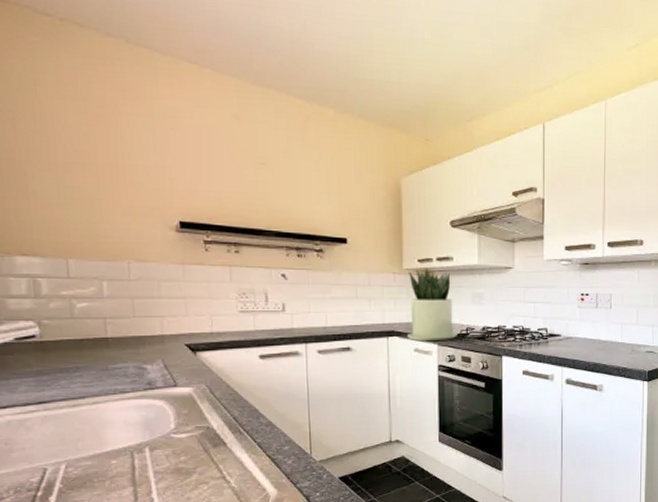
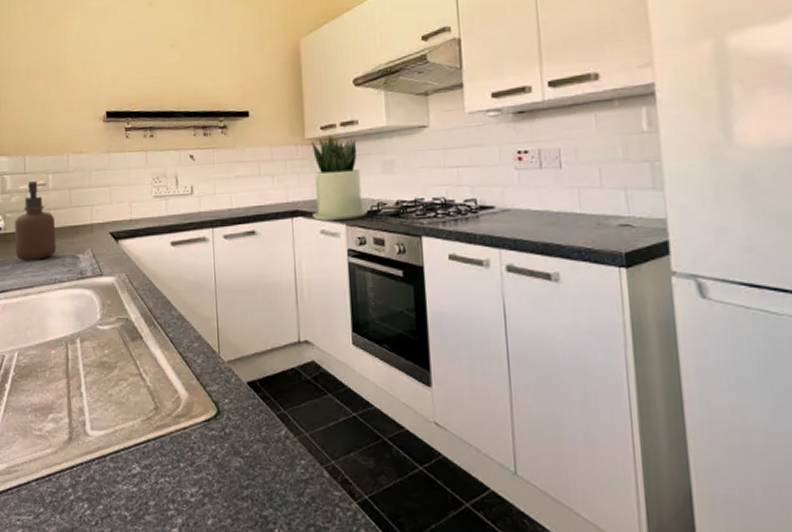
soap dispenser: none [54,287,116,372] -> present [14,181,57,262]

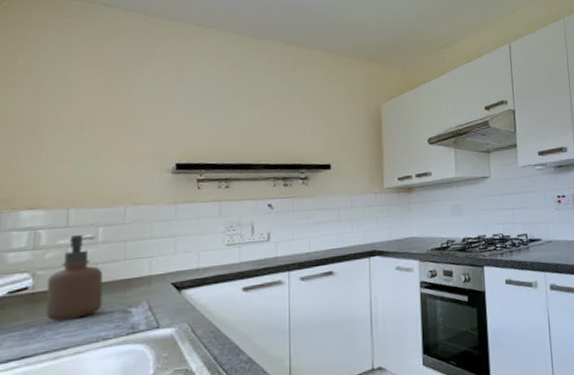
planter: present [311,135,367,222] -> none [389,185,438,259]

